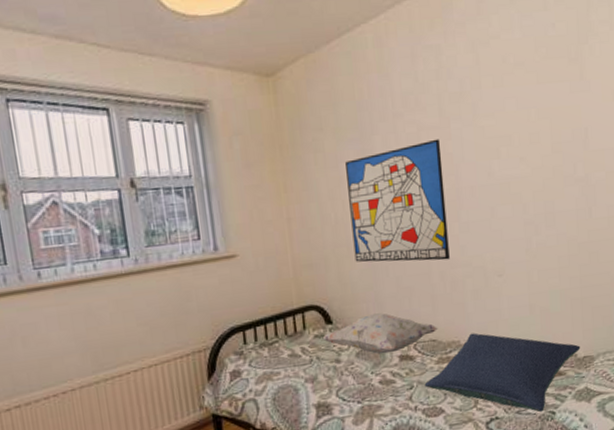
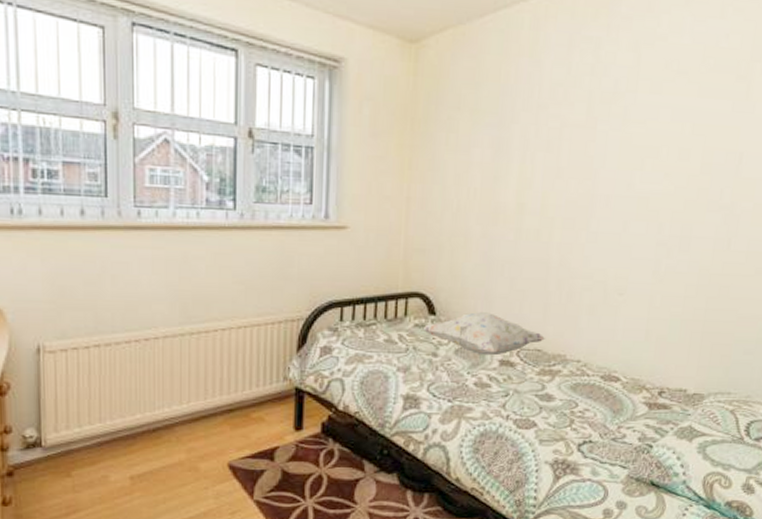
wall art: present [345,139,450,262] -> none [470,138,583,269]
pillow: present [424,332,581,413] -> none [520,349,692,444]

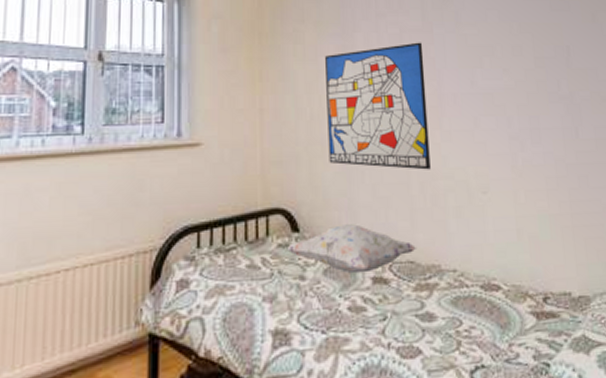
wall art: none [470,138,583,269] -> present [325,42,431,170]

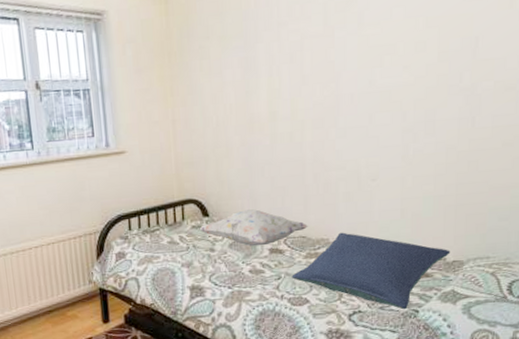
wall art: present [325,42,431,170] -> none [229,47,324,164]
pillow: none [399,257,575,363] -> present [291,232,451,310]

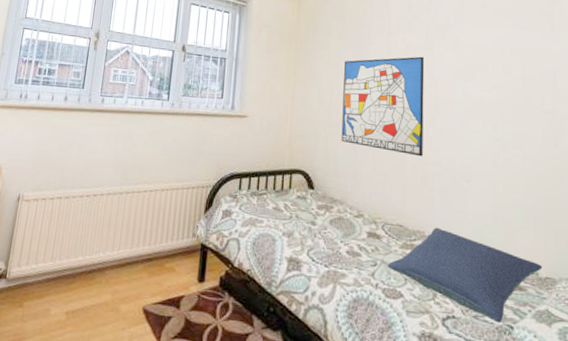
decorative pillow: present [199,209,309,246] -> none [303,189,406,228]
wall art: none [229,47,324,164] -> present [341,56,425,157]

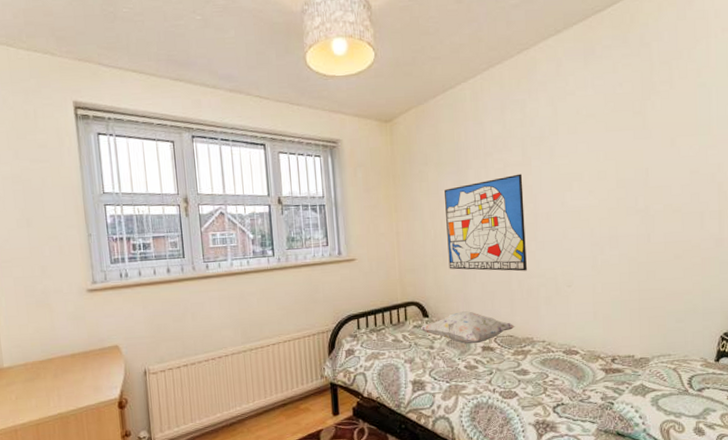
decorative pillow: none [303,189,406,228] -> present [420,311,516,344]
pillow: present [387,227,543,324] -> none [502,332,638,402]

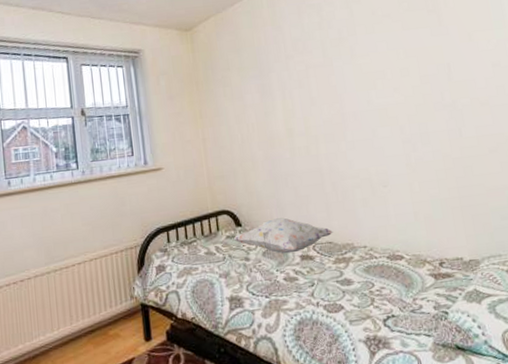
wall art: present [444,174,527,272] -> none [248,74,340,175]

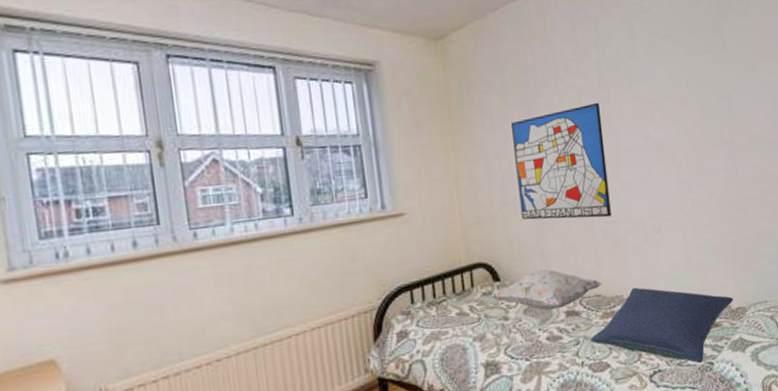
wall art: none [248,74,340,175] -> present [511,102,611,220]
pillow: none [324,236,466,312] -> present [590,287,734,364]

